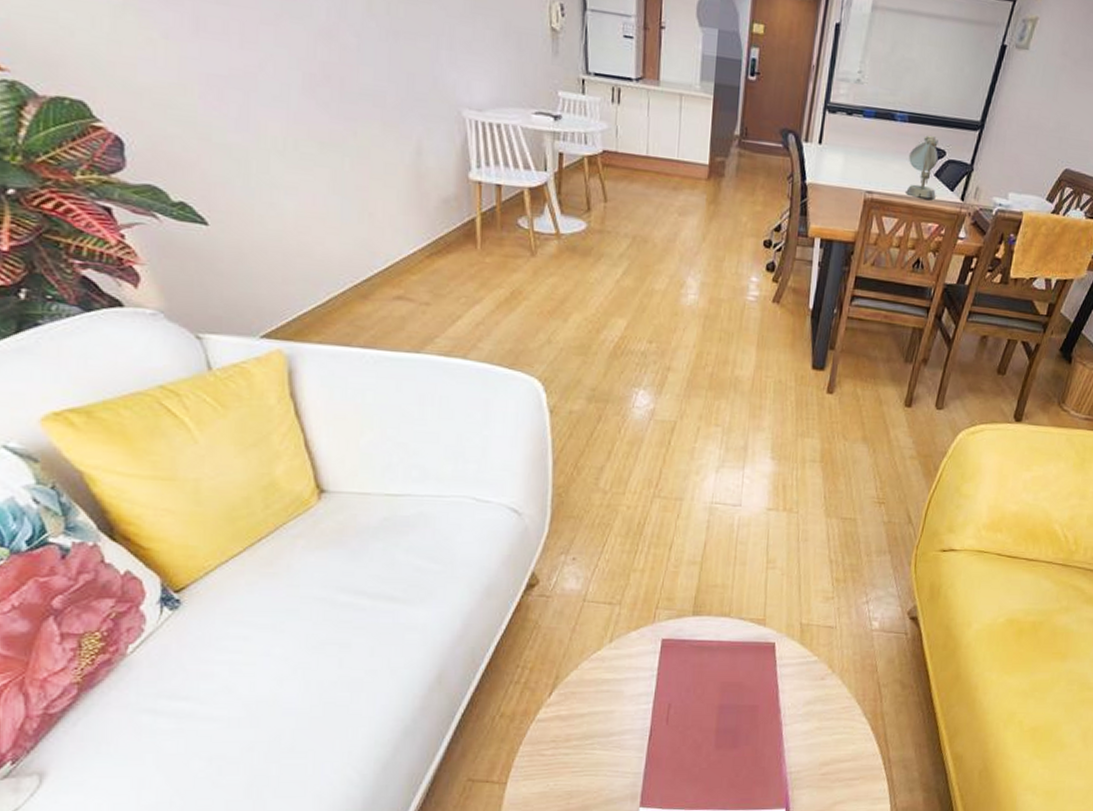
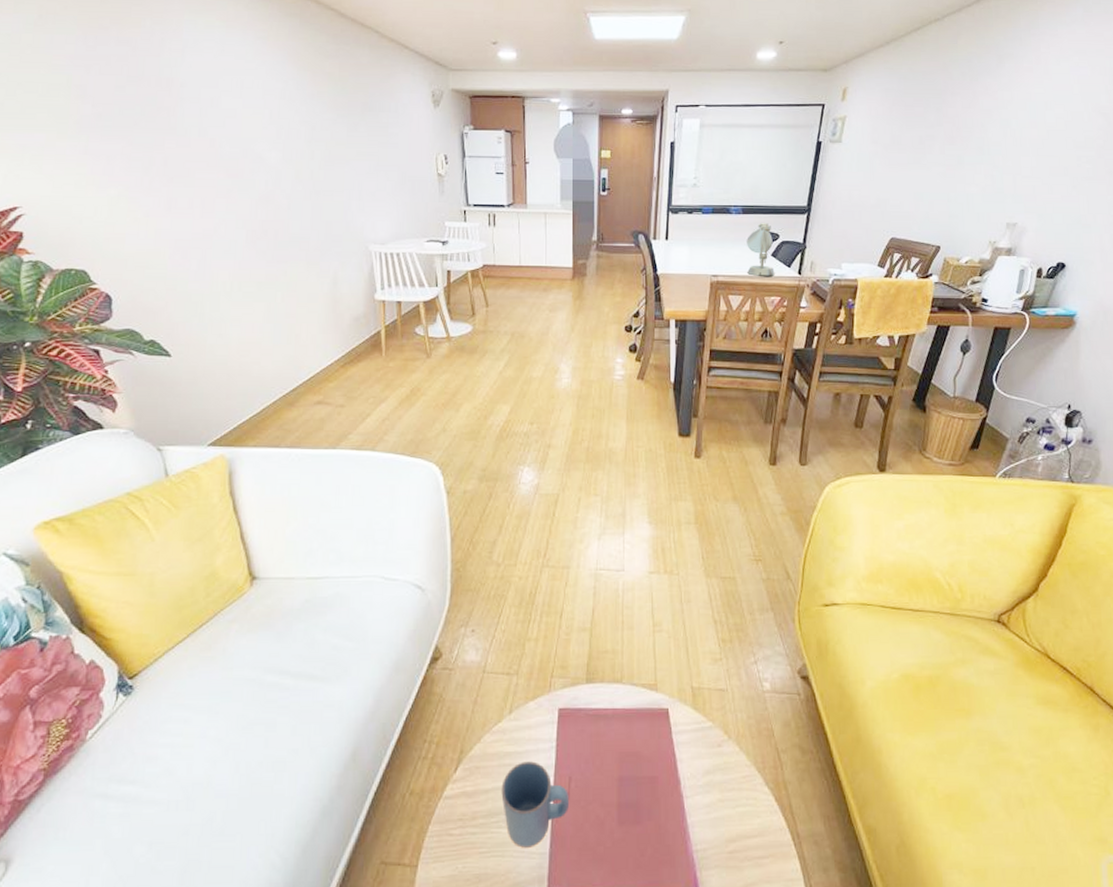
mug: none [597,688,668,768] -> present [501,761,570,848]

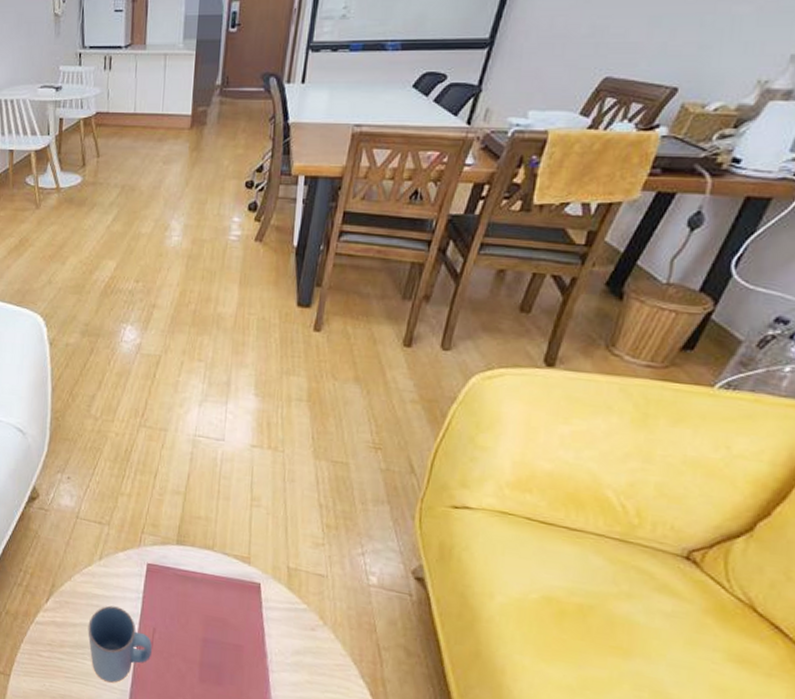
desk lamp: present [747,223,775,277] -> none [400,61,438,128]

